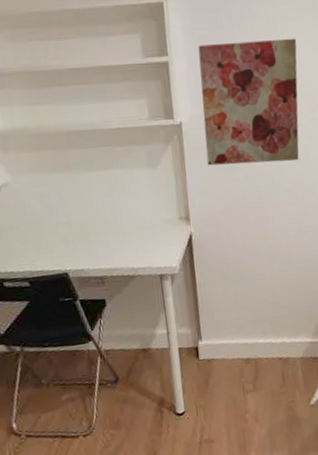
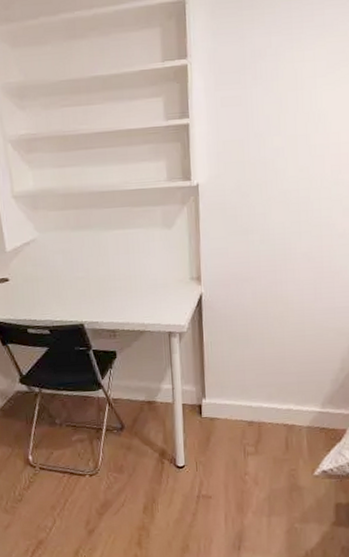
wall art: present [198,38,299,166] -> none [219,95,325,228]

